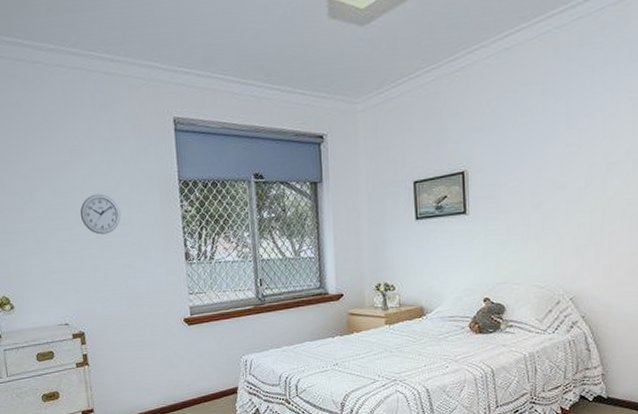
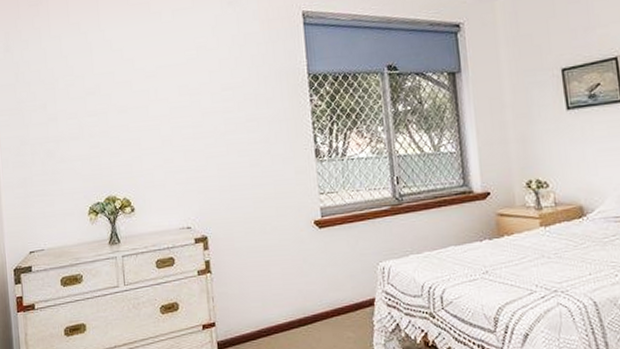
wall clock: present [80,194,121,235] -> none [205,90,248,132]

